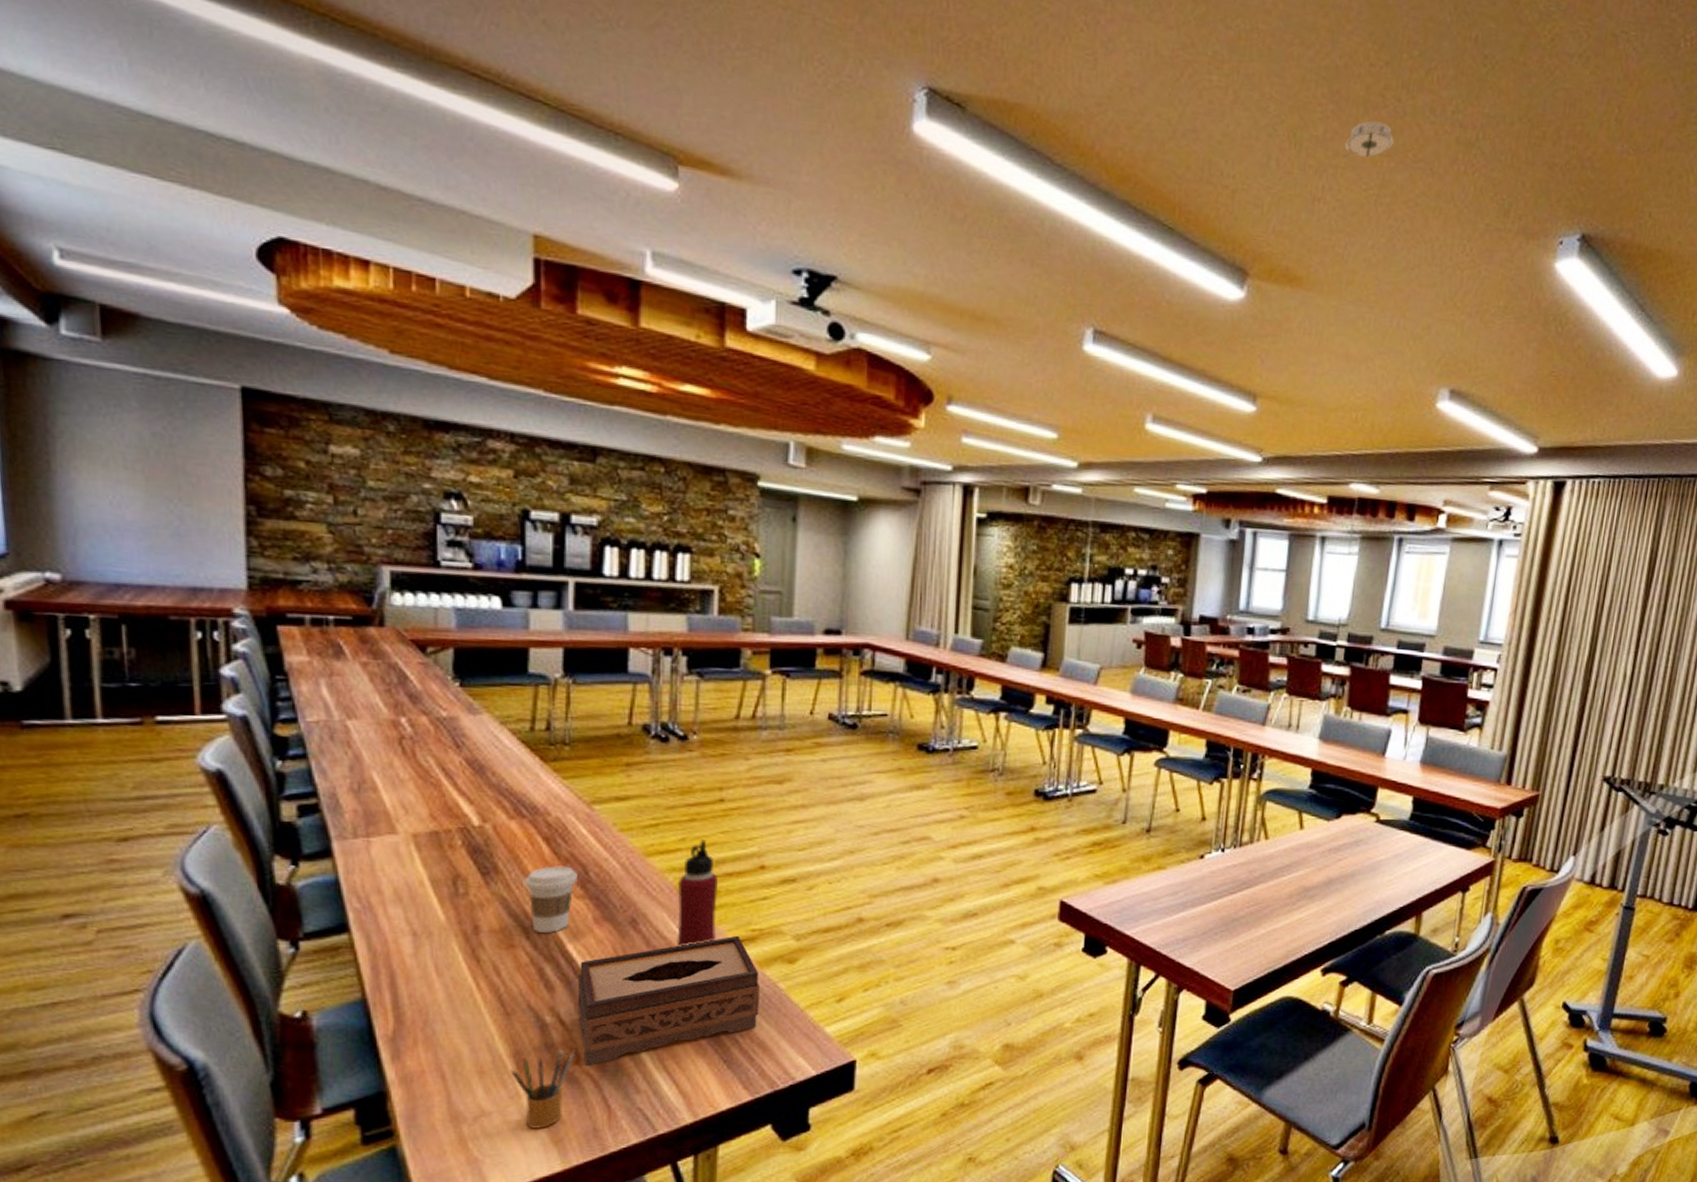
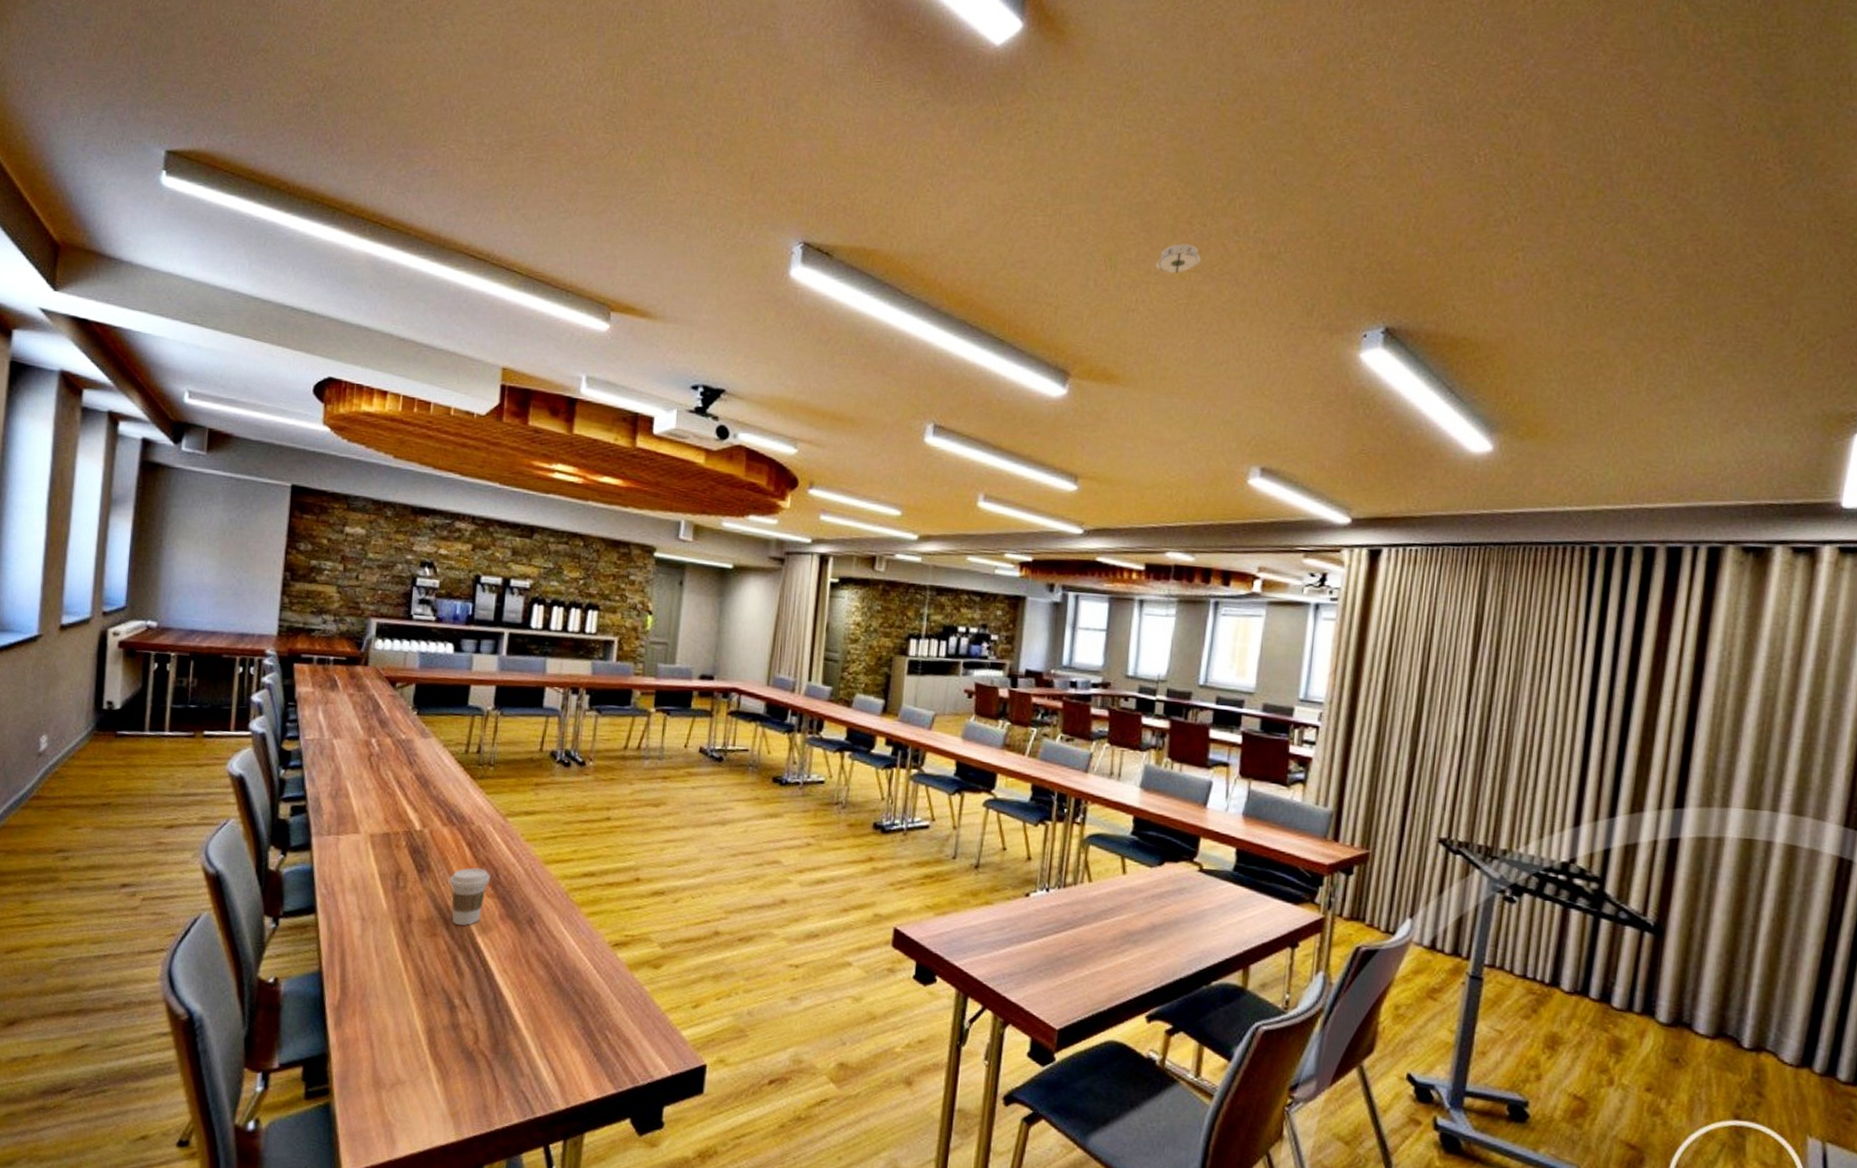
pencil box: present [510,1048,577,1129] -> none [423,1030,476,1101]
tissue box: present [577,935,761,1066] -> none [480,939,629,1047]
water bottle: present [677,839,718,946] -> none [563,852,601,946]

